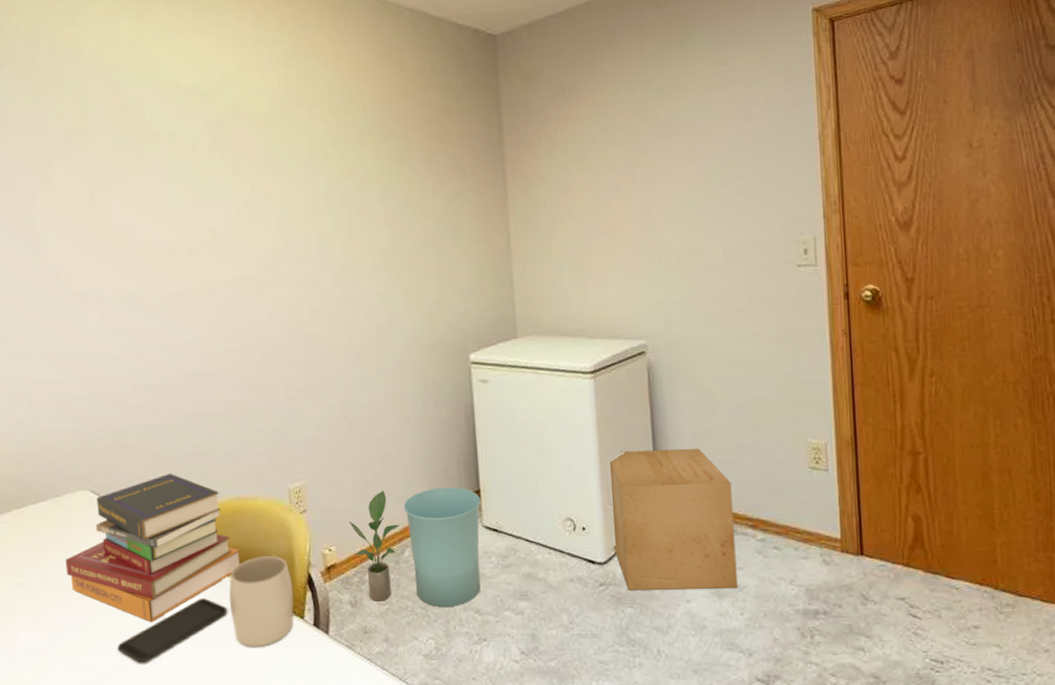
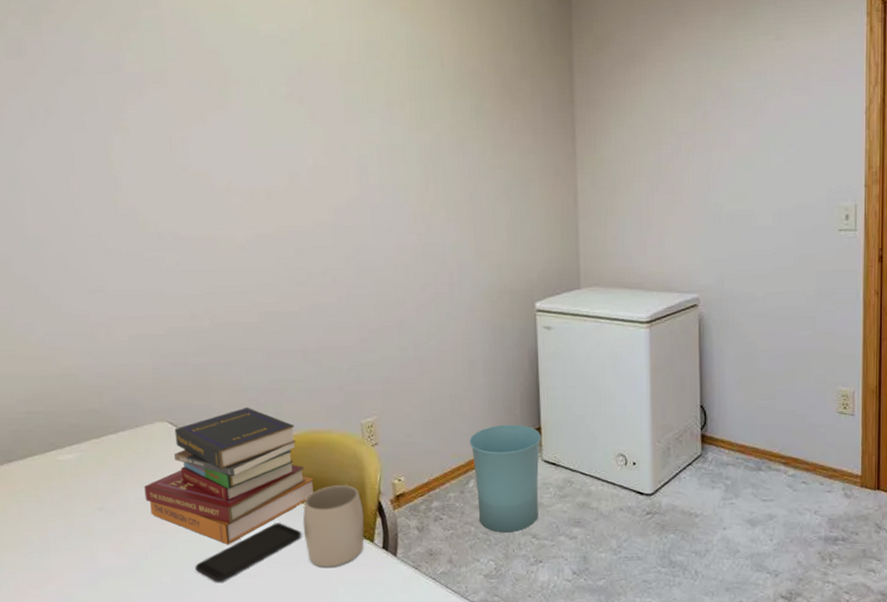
potted plant: present [349,491,400,602] -> none [418,427,466,527]
cardboard box: present [610,448,738,590] -> none [659,393,769,519]

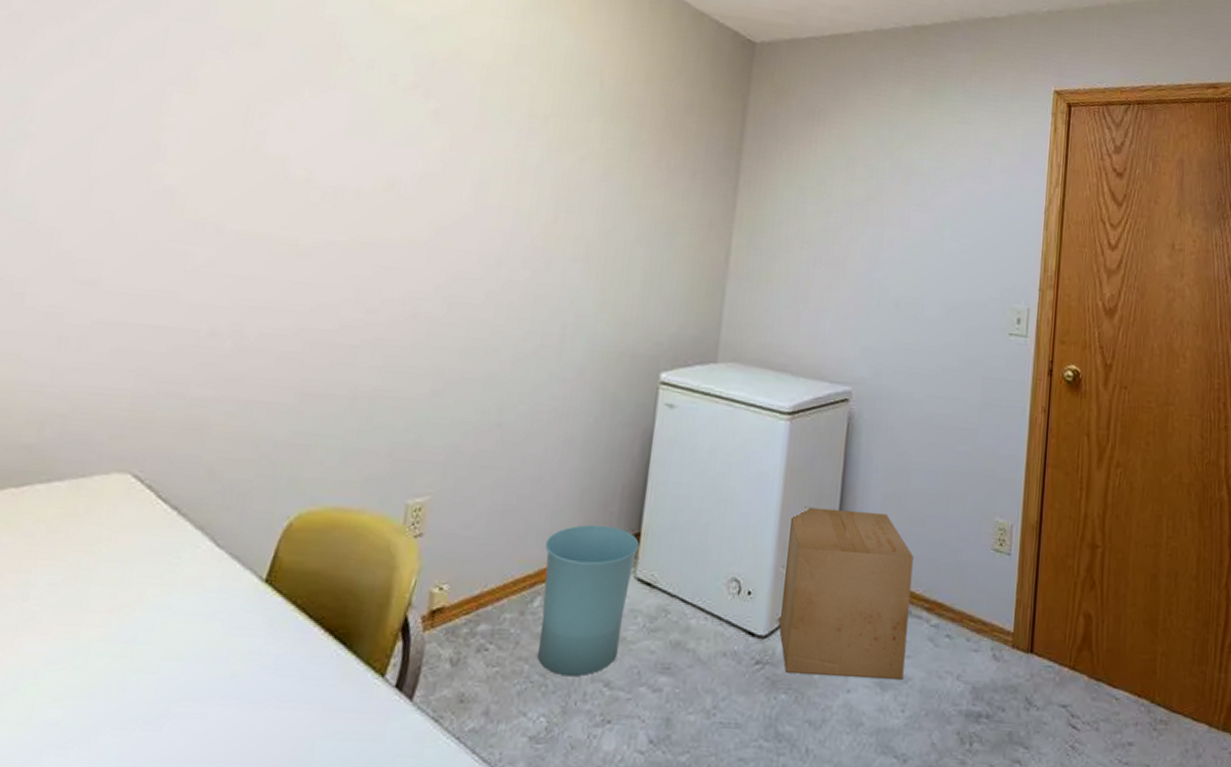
books: present [144,407,315,544] -> none [61,464,323,665]
mobile phone: present [195,523,301,582] -> none [106,637,283,724]
mug: present [302,485,365,567] -> none [283,588,382,712]
cardboard box: none [659,393,769,519] -> present [777,506,914,679]

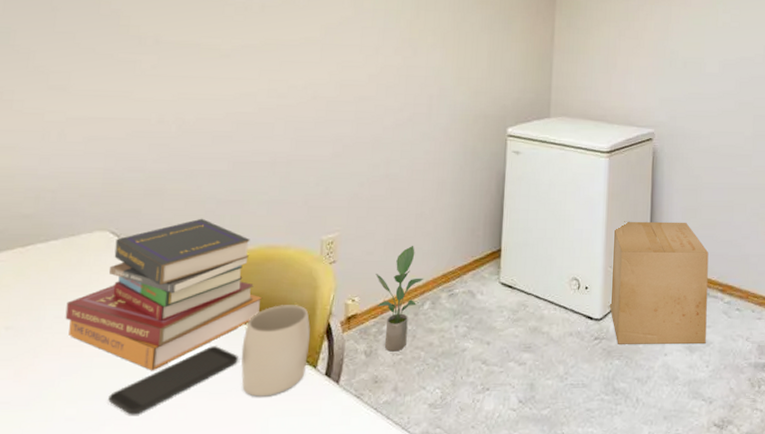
books: none [61,464,323,665] -> present [65,218,263,370]
mobile phone: none [106,637,283,724] -> present [108,346,238,415]
mug: none [283,588,382,712] -> present [241,305,311,397]
potted plant: none [471,521,537,662] -> present [376,246,424,352]
waste bin: present [538,524,640,676] -> none [430,245,501,357]

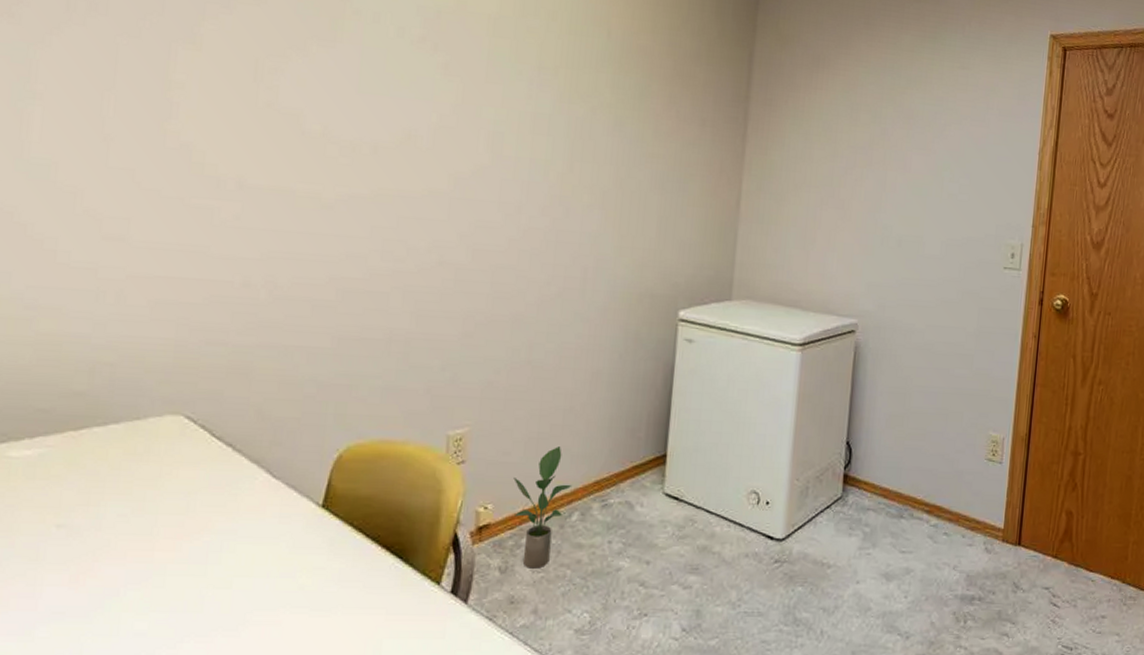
books: present [65,218,263,370] -> none [130,404,375,581]
mobile phone: present [108,346,238,415] -> none [186,555,345,632]
mug: present [241,305,311,397] -> none [348,510,434,615]
cardboard box: present [608,221,709,344] -> none [793,427,915,571]

